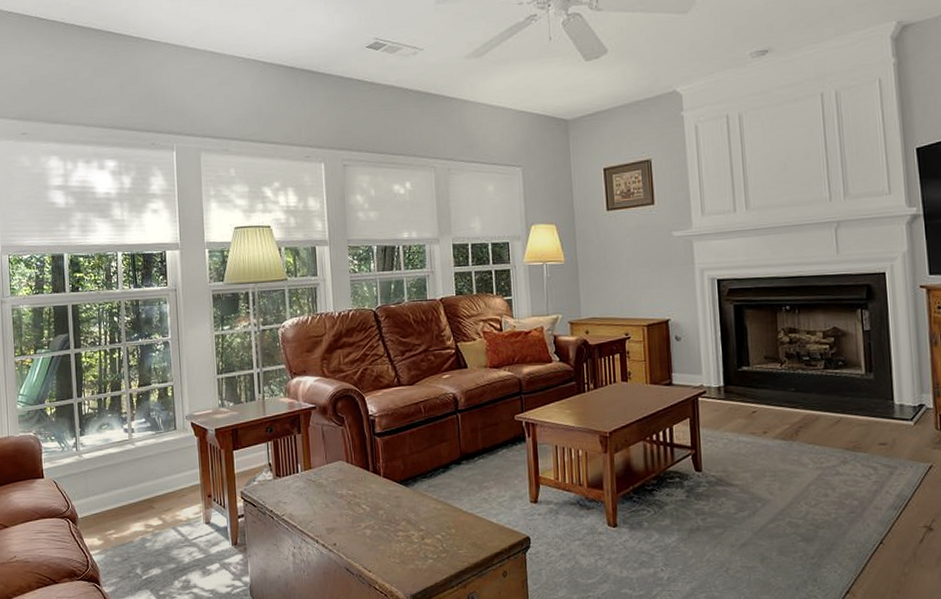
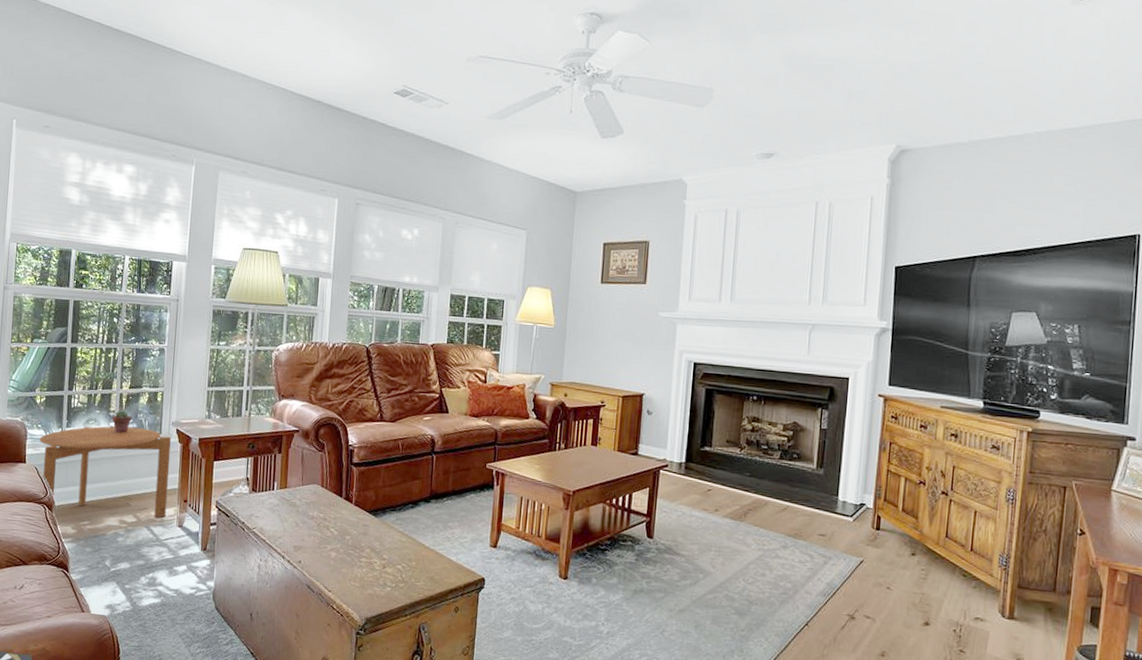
side table: none [55,426,192,518] -> present [39,426,171,518]
potted succulent: none [125,411,145,434] -> present [112,410,132,433]

